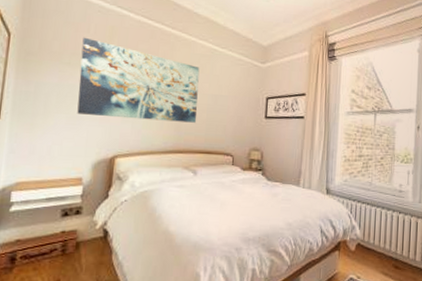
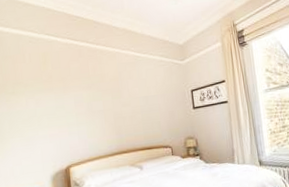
wall art: present [77,37,200,123] -> none [21,67,134,135]

